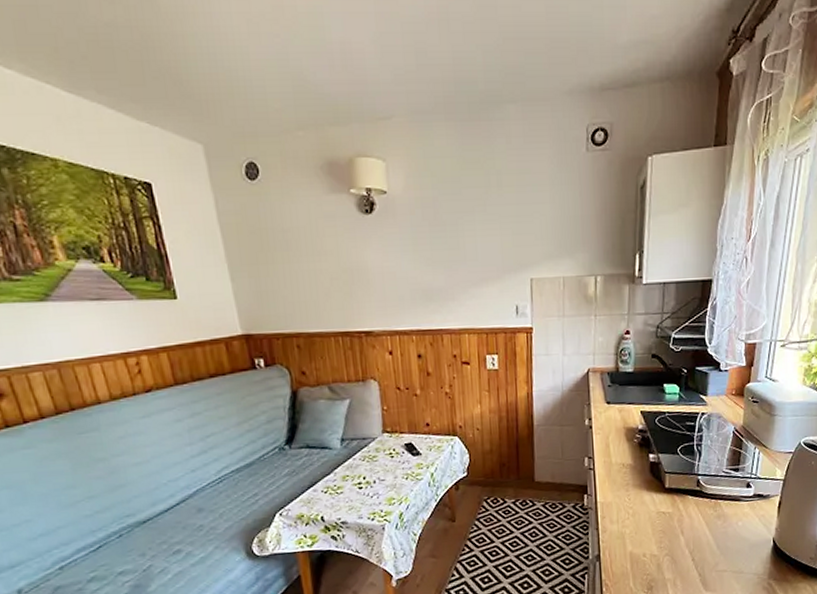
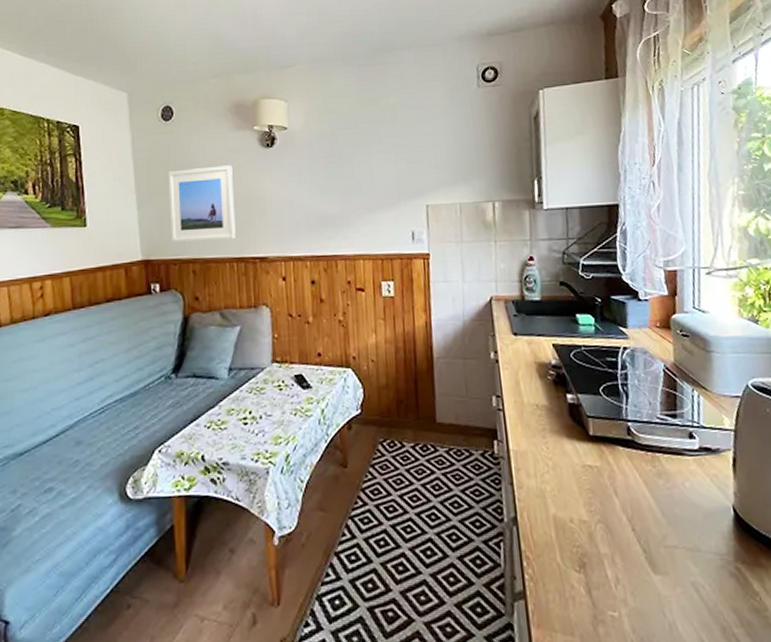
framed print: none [260,233,339,316] -> present [168,165,236,242]

